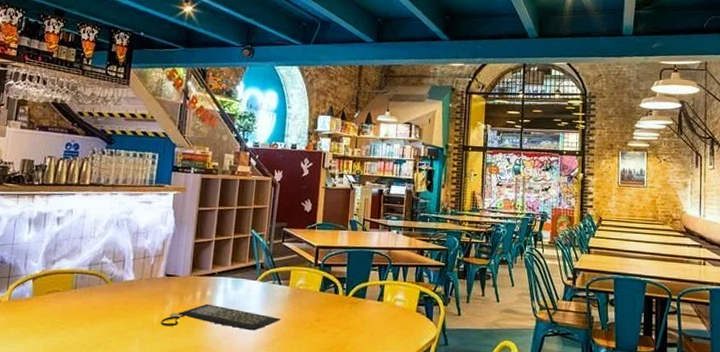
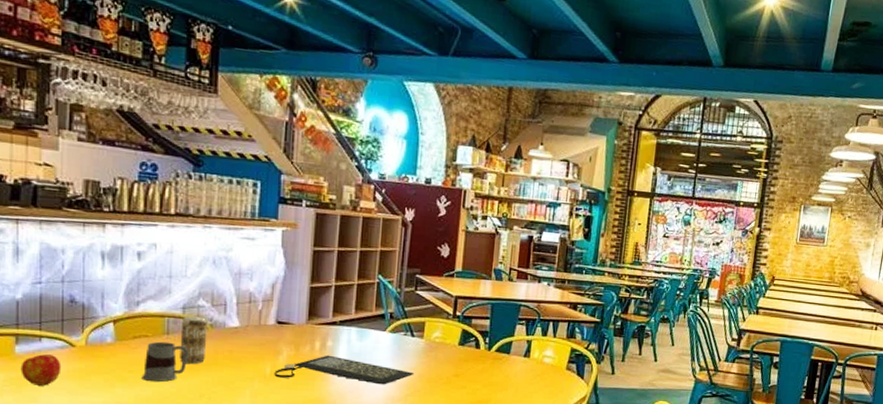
mug: none [51,295,91,332] -> present [142,341,189,382]
beverage can: none [83,271,109,316] -> present [180,315,208,365]

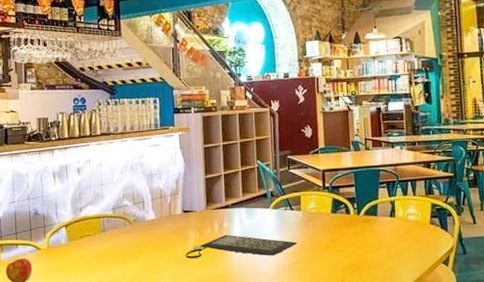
mug: present [142,341,189,382] -> none [88,238,121,272]
beverage can: present [180,315,208,365] -> none [113,214,133,255]

